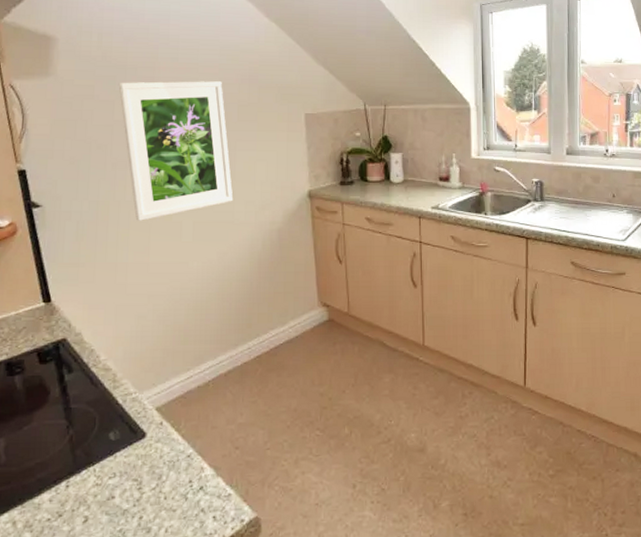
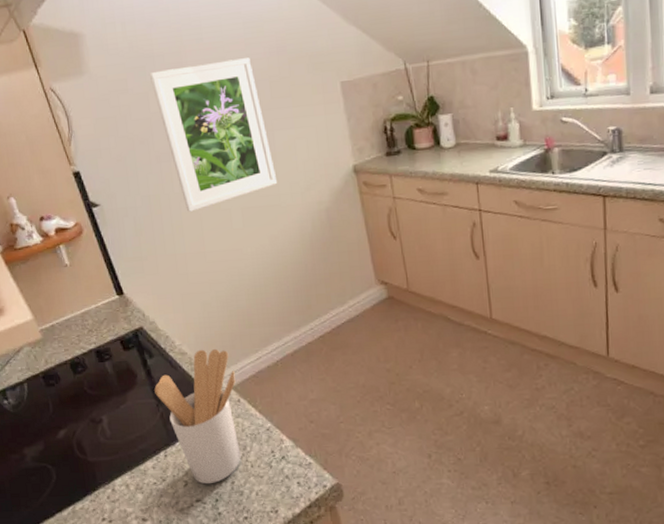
utensil holder: none [67,365,161,520] -> present [154,349,241,484]

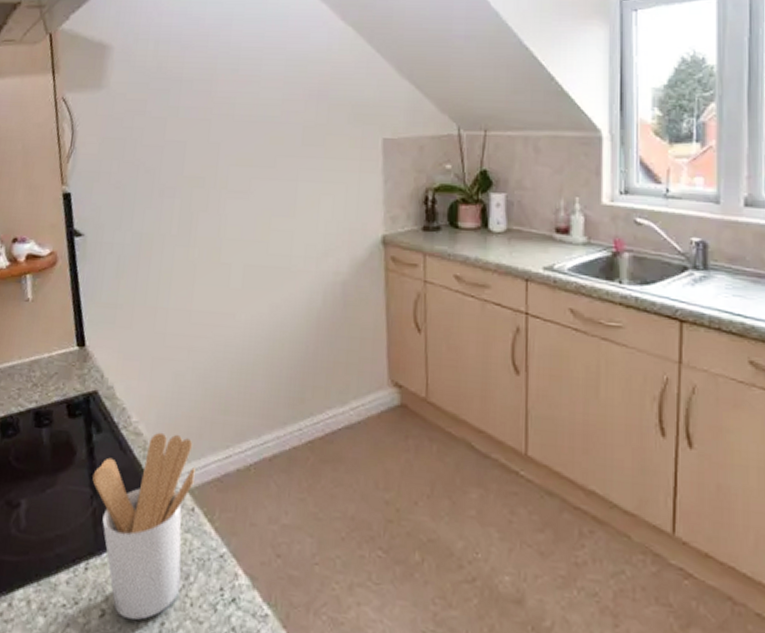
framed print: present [149,58,278,212] -> none [172,96,292,260]

